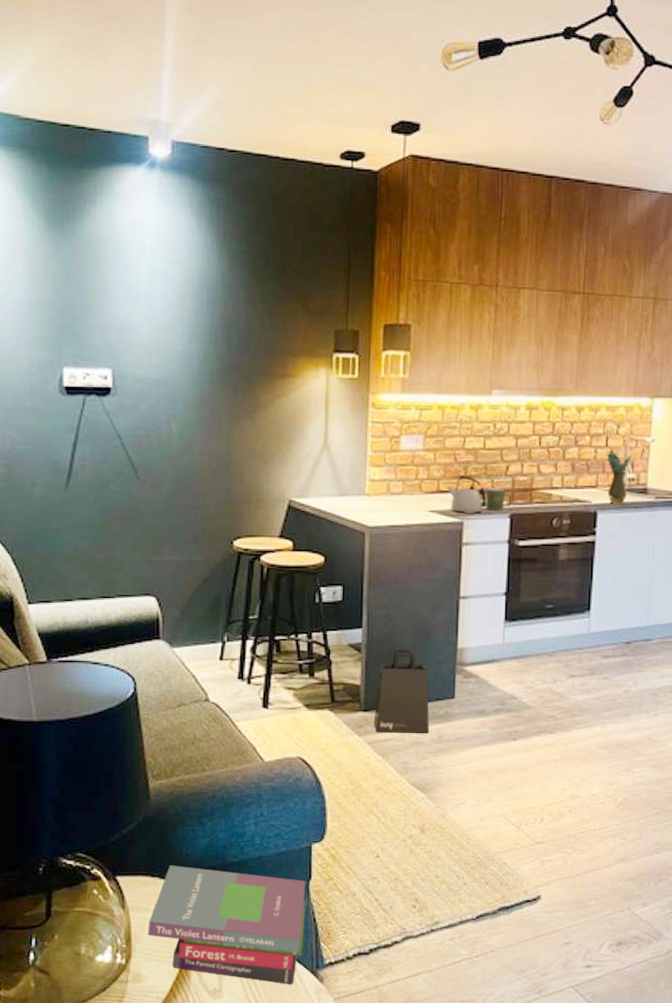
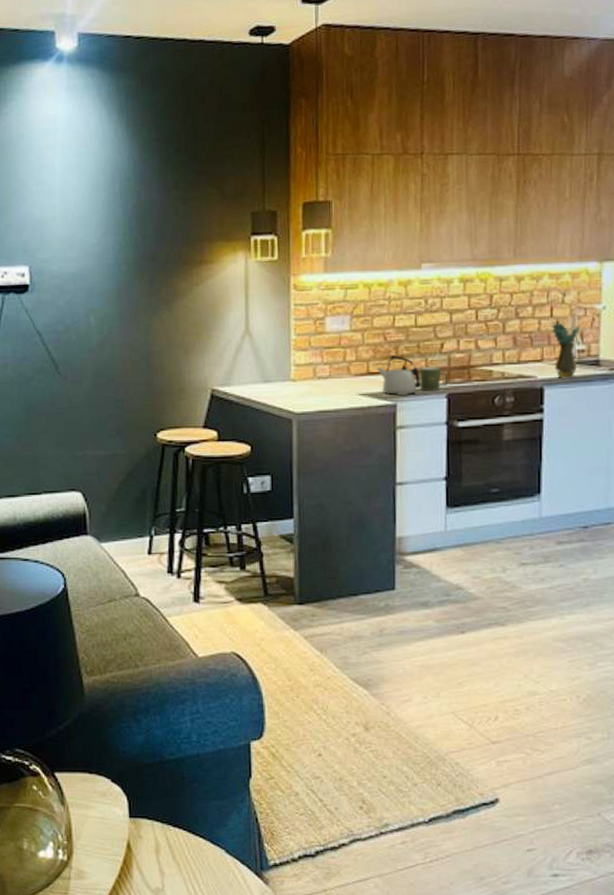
books: present [148,865,306,984] -> none [88,762,247,886]
shopping bag: present [373,650,429,733] -> none [309,540,369,627]

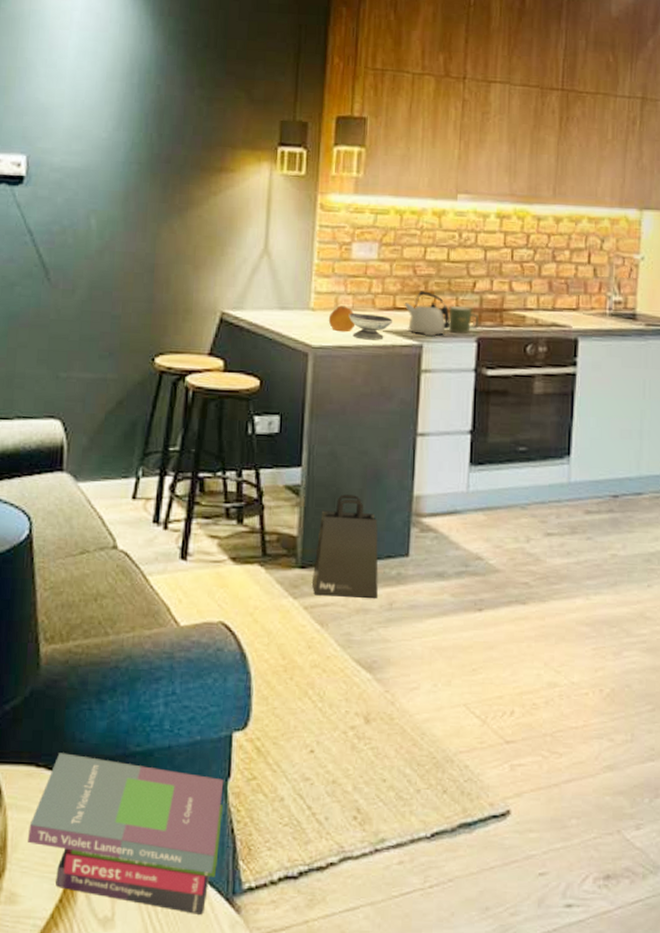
books: none [88,762,247,886] -> present [28,753,224,915]
fruit: none [308,375,333,399] -> present [328,305,356,332]
shopping bag: none [309,540,369,627] -> present [311,494,379,598]
bowl: none [326,380,368,404] -> present [348,312,393,341]
vase: present [550,320,580,378] -> none [587,267,617,331]

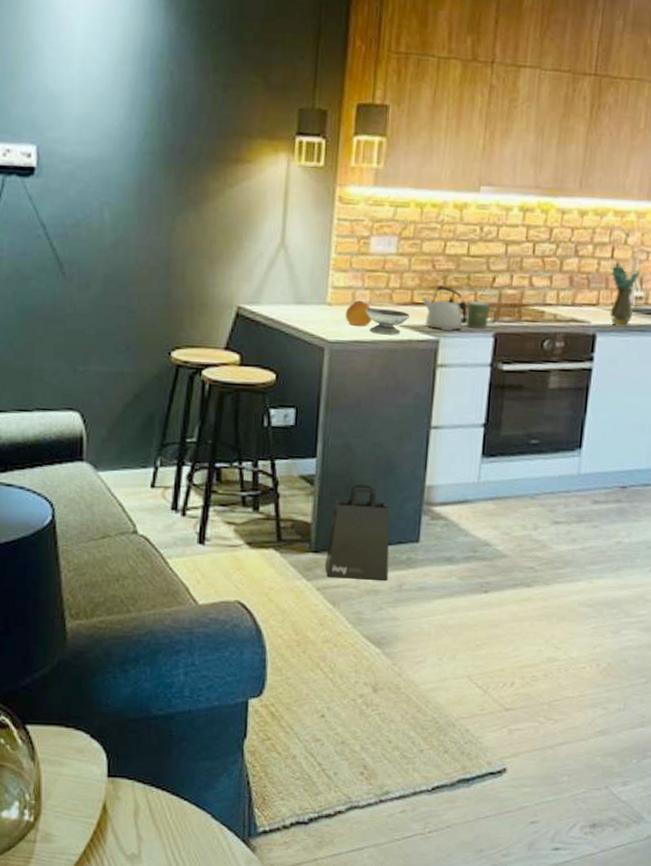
books: present [28,753,224,915] -> none [60,715,241,853]
vase: none [587,267,617,331] -> present [609,262,640,326]

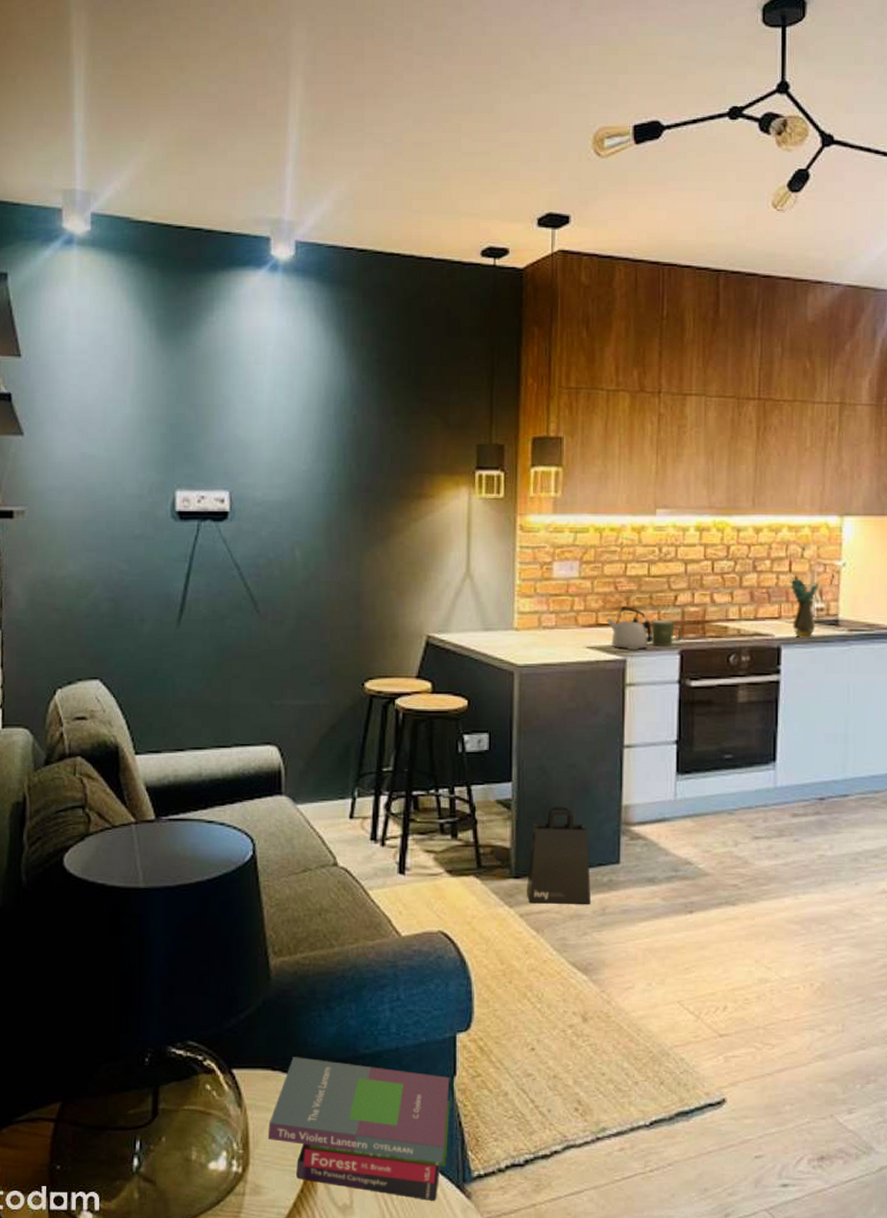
books: none [60,715,241,853] -> present [268,1057,450,1201]
fruit: present [345,300,372,327] -> none [532,624,559,650]
bowl: present [365,307,410,335] -> none [552,631,596,657]

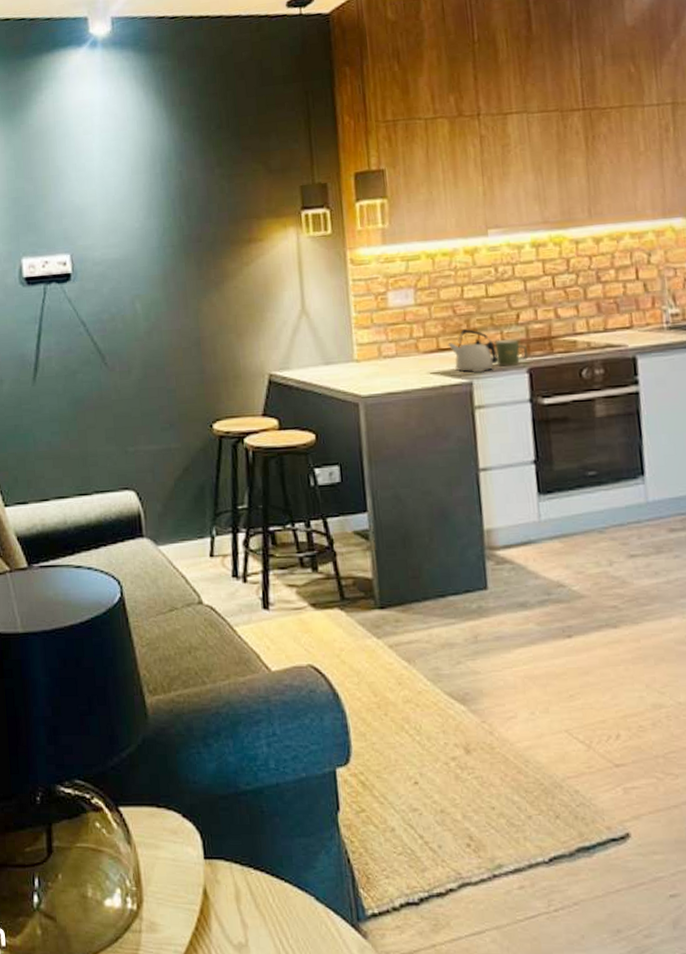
books: present [268,1057,450,1201] -> none [158,794,339,940]
shopping bag: present [526,807,590,904] -> none [393,534,461,634]
vase: present [789,575,819,638] -> none [637,283,672,346]

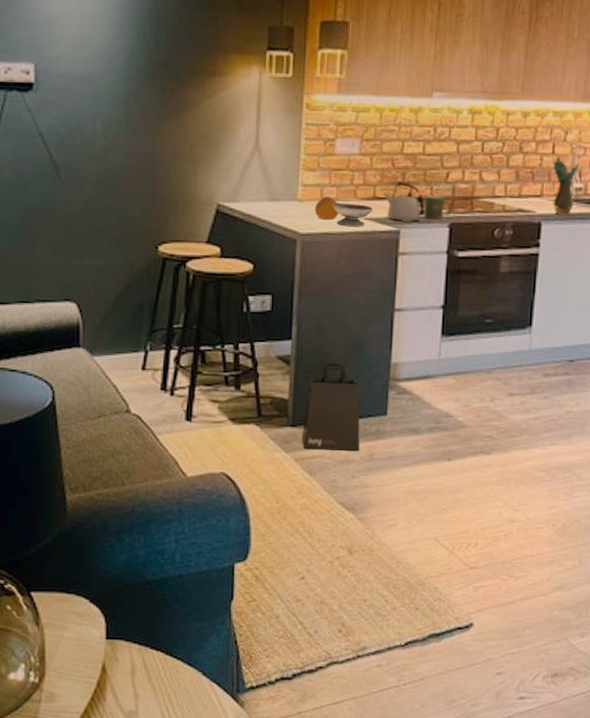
fruit: none [373,353,402,379] -> present [314,196,339,220]
bowl: none [393,358,439,384] -> present [333,202,373,227]
shopping bag: none [393,534,461,634] -> present [301,363,360,451]
vase: none [637,283,672,346] -> present [551,157,578,215]

